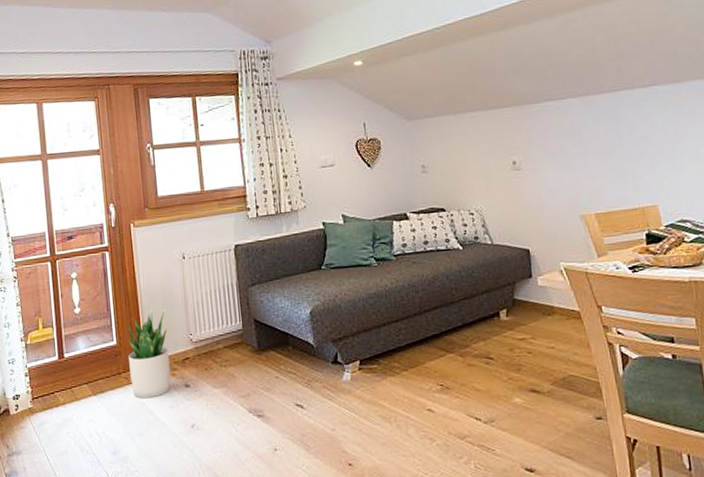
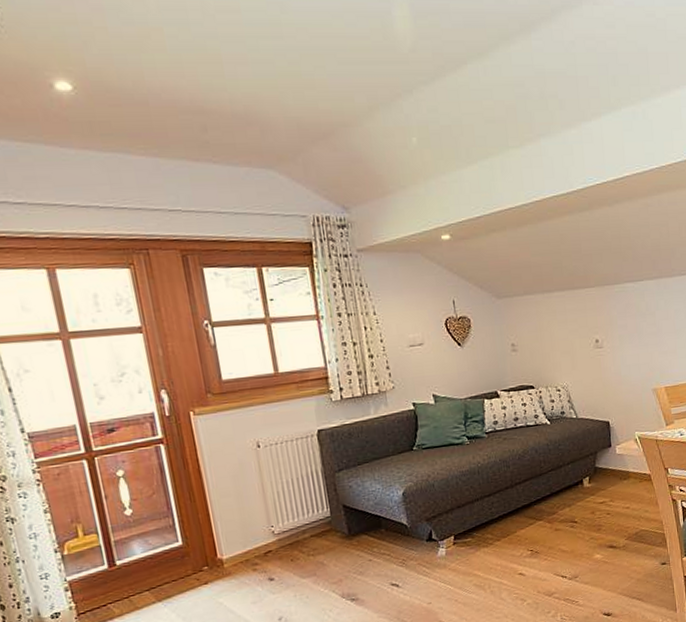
planter: present [127,311,171,399] -> none [194,505,253,599]

